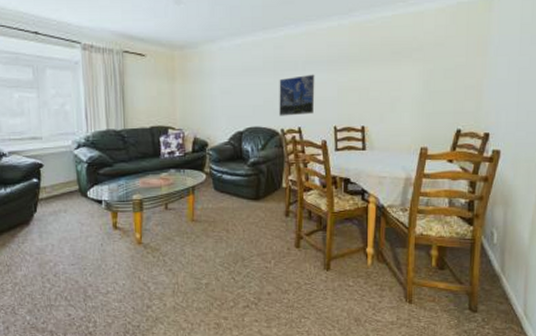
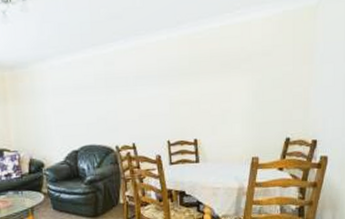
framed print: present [279,74,315,116] -> none [111,89,148,133]

